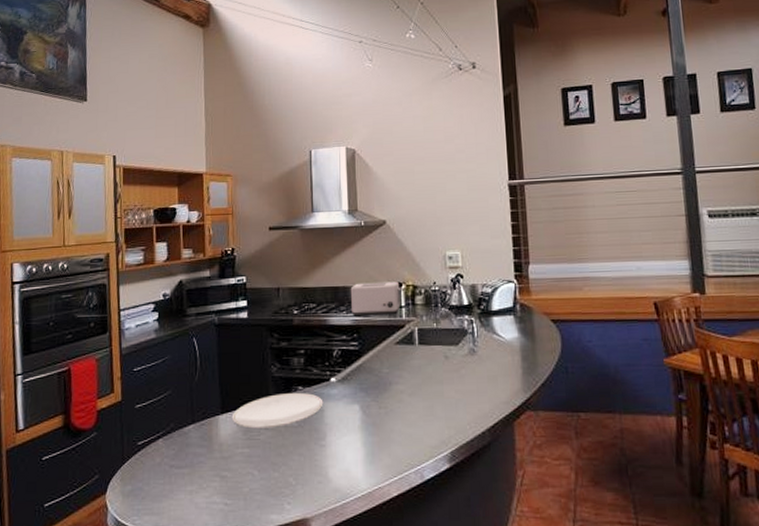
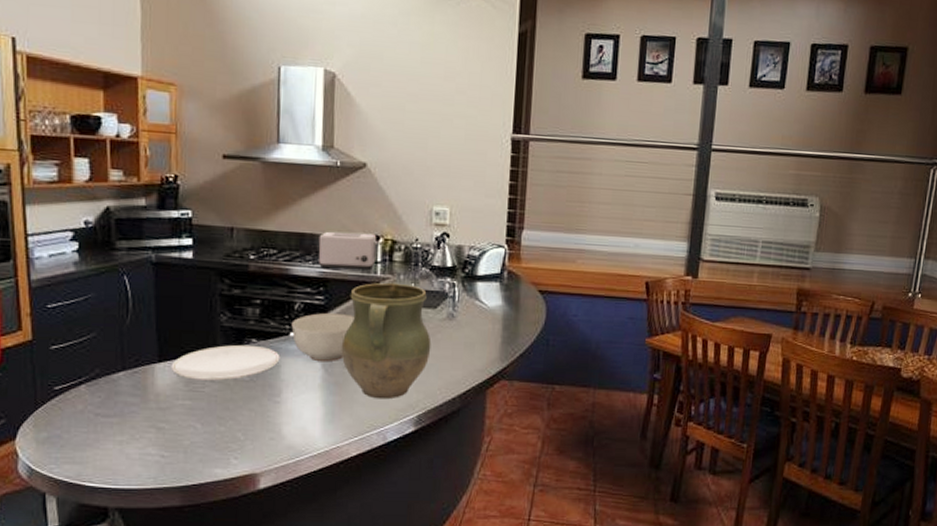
bowl: none [331,356,386,404] -> present [291,312,355,362]
ceramic jug: none [376,324,457,437] -> present [341,282,432,400]

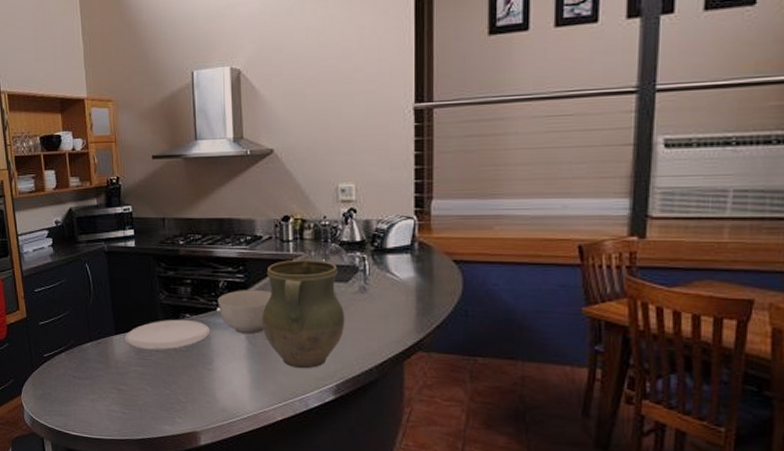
toaster: present [318,231,378,269] -> none [235,214,289,249]

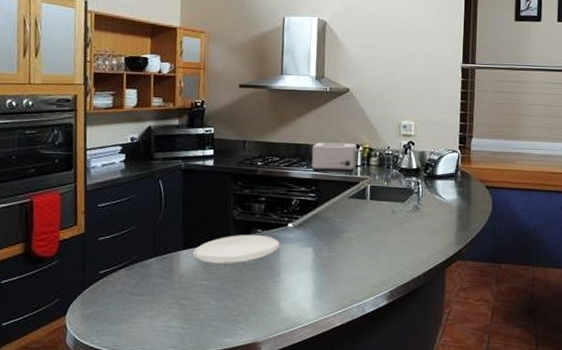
bowl: present [217,289,272,334] -> none [289,207,340,248]
toaster: none [235,214,289,249] -> present [311,142,359,172]
ceramic jug: present [261,259,345,369] -> none [328,182,401,278]

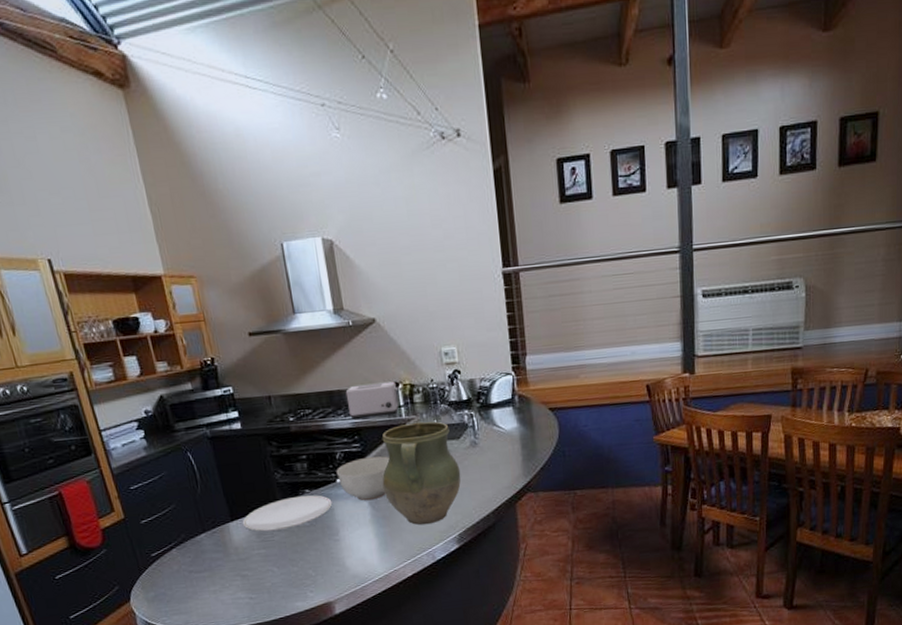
bowl: none [289,207,340,248] -> present [336,456,390,501]
ceramic jug: none [328,182,401,278] -> present [382,421,461,525]

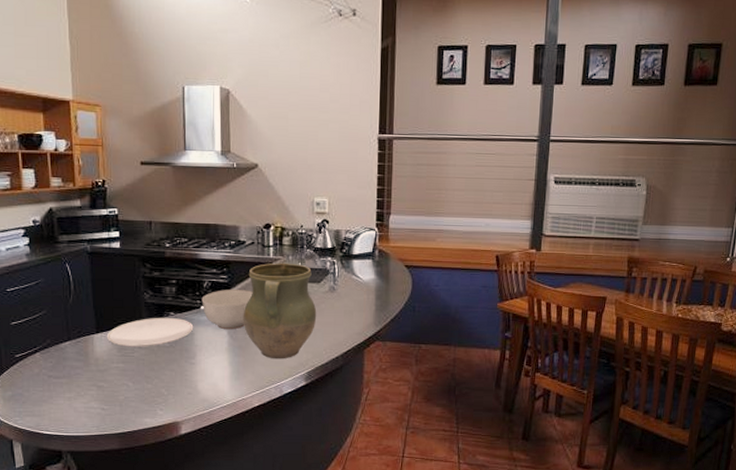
toaster: present [345,381,399,419] -> none [221,222,270,253]

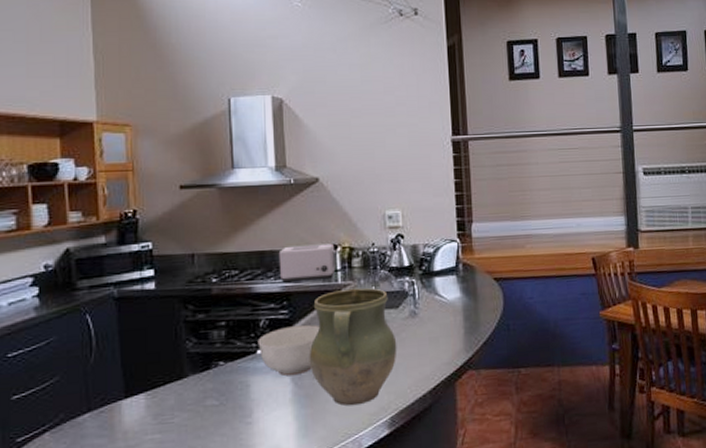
plate: present [106,317,194,347] -> none [138,368,249,412]
toaster: none [221,222,270,253] -> present [278,243,337,283]

